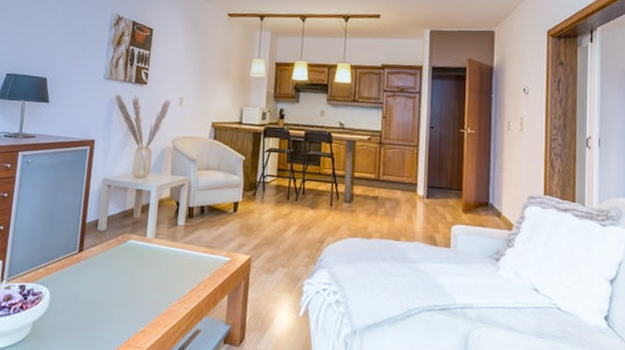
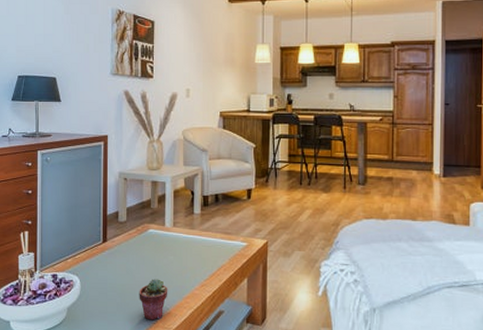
potted succulent: none [112,293,144,339] -> present [139,279,168,321]

